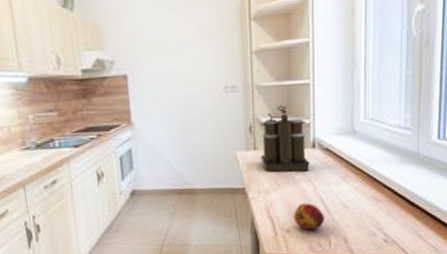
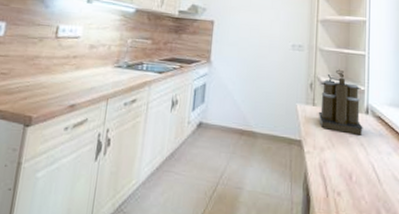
fruit: present [293,203,325,230] -> none [345,167,376,199]

